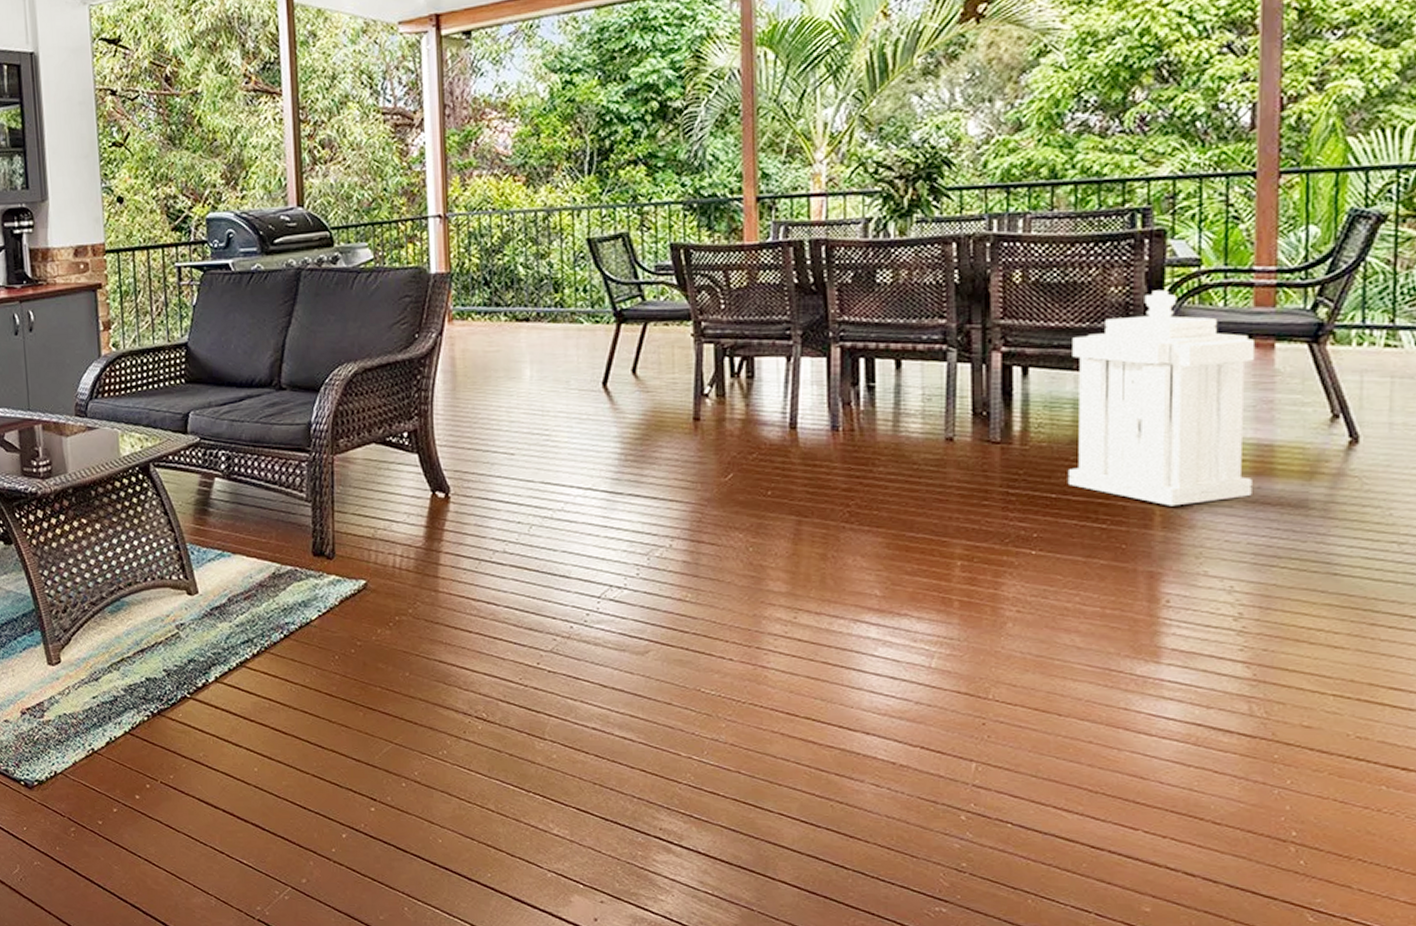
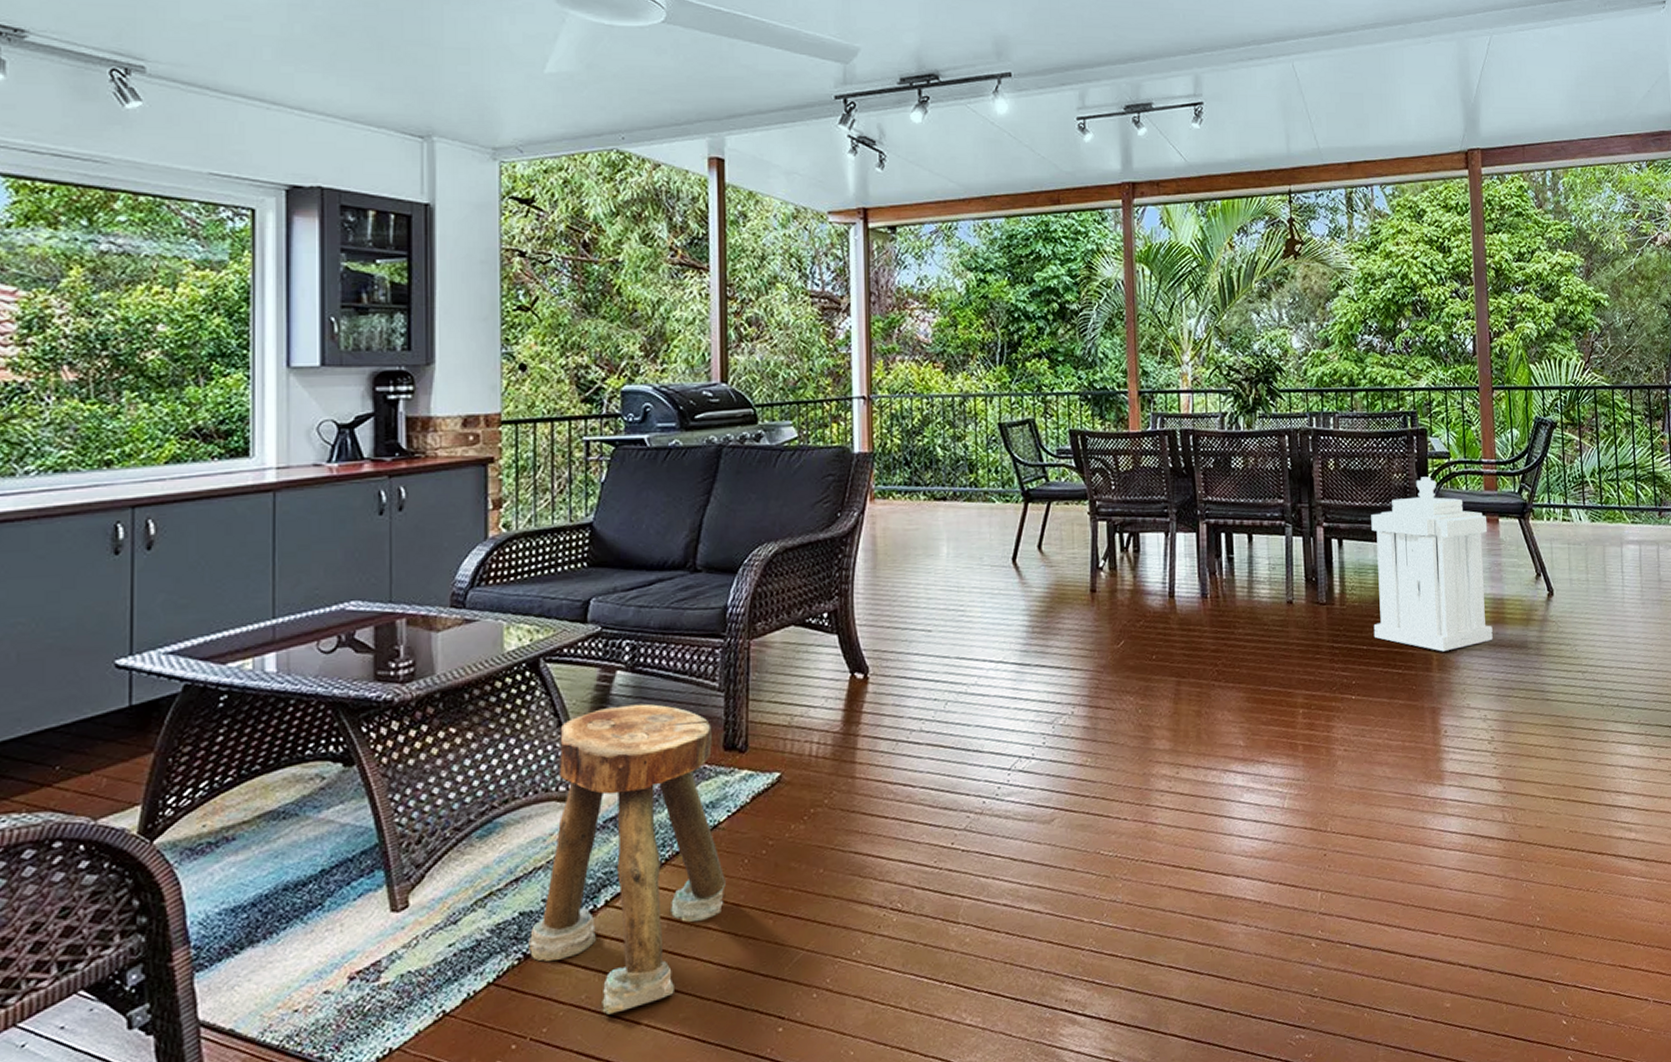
stool: none [154,509,319,773] -> present [528,704,726,1015]

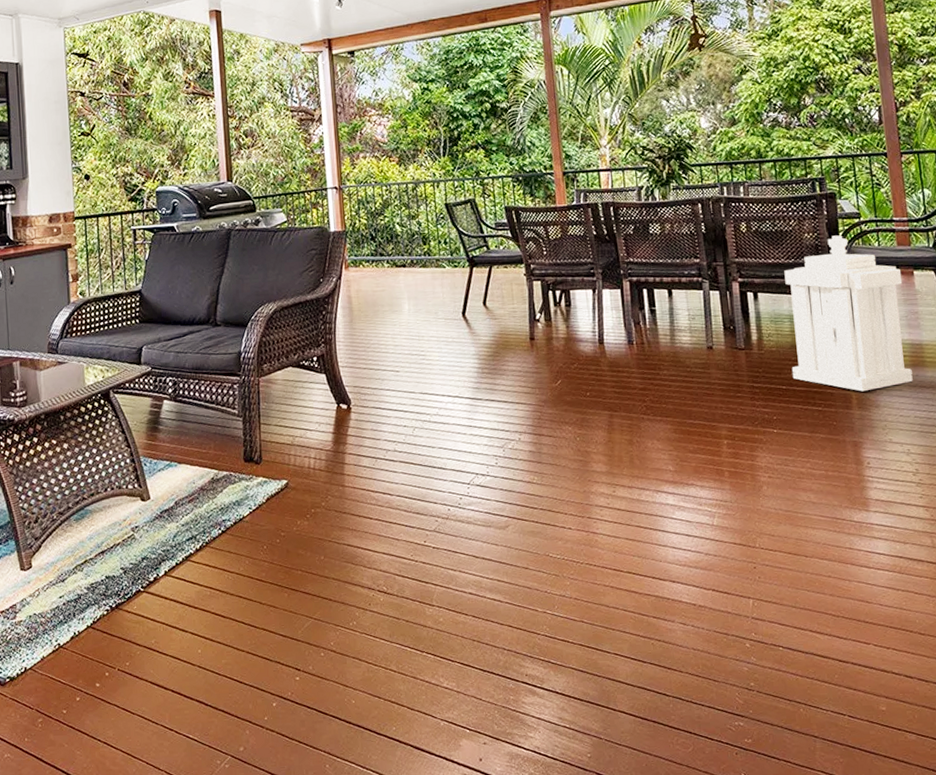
stool: present [528,704,726,1015] -> none [113,425,251,656]

